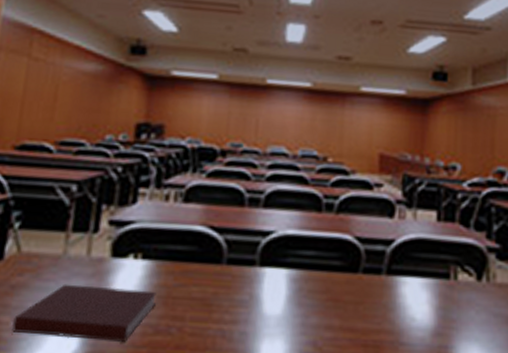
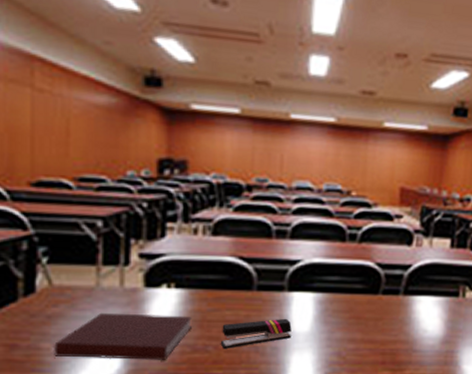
stapler: none [184,297,263,331] -> present [220,318,292,349]

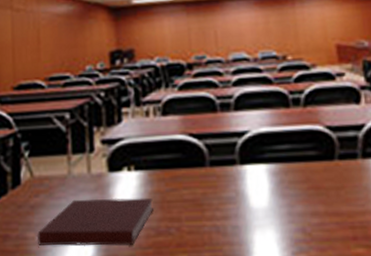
stapler: present [220,318,292,349] -> none [181,193,250,230]

